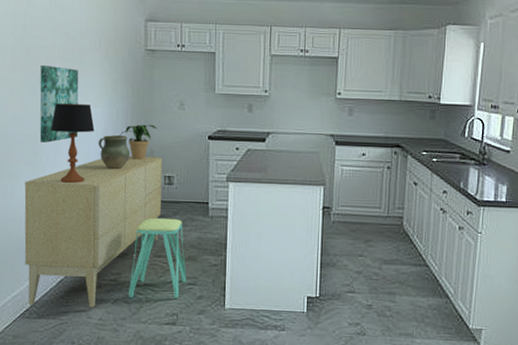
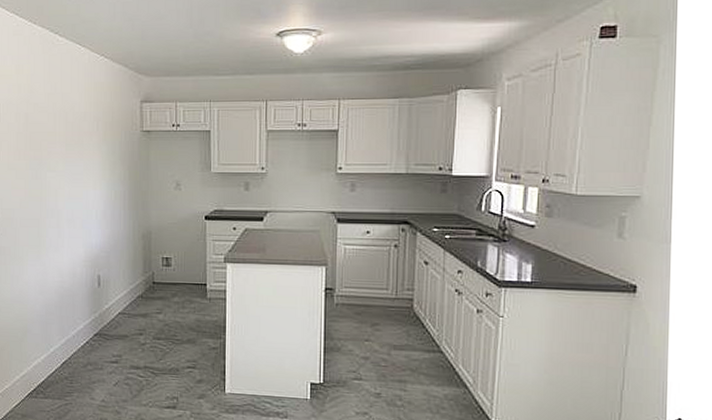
sideboard: present [24,156,162,308] -> none [30,237,160,389]
wall art: present [39,64,79,143] -> none [42,150,79,226]
table lamp: present [51,103,95,183] -> none [53,187,94,265]
ceramic jug: present [98,135,131,170] -> none [97,217,129,252]
potted plant: present [119,124,157,160] -> none [117,205,154,242]
stool: present [128,217,187,298] -> none [129,299,186,382]

